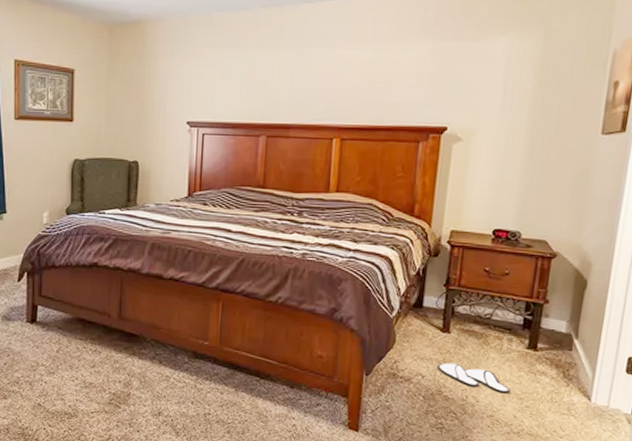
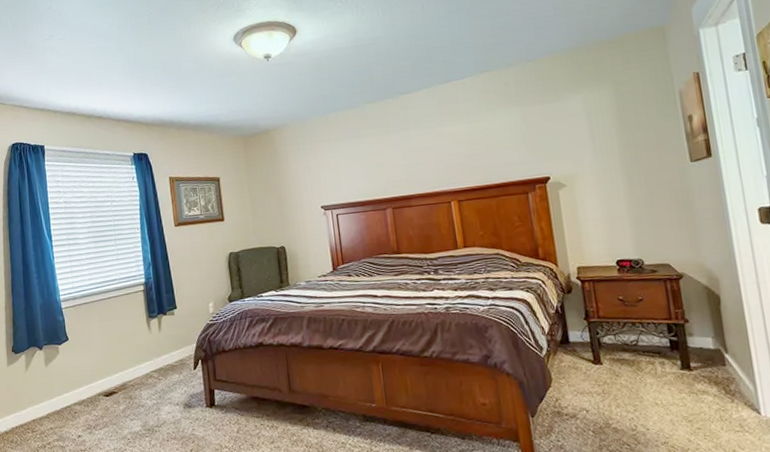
slippers: present [438,363,511,394] -> none [599,393,678,418]

